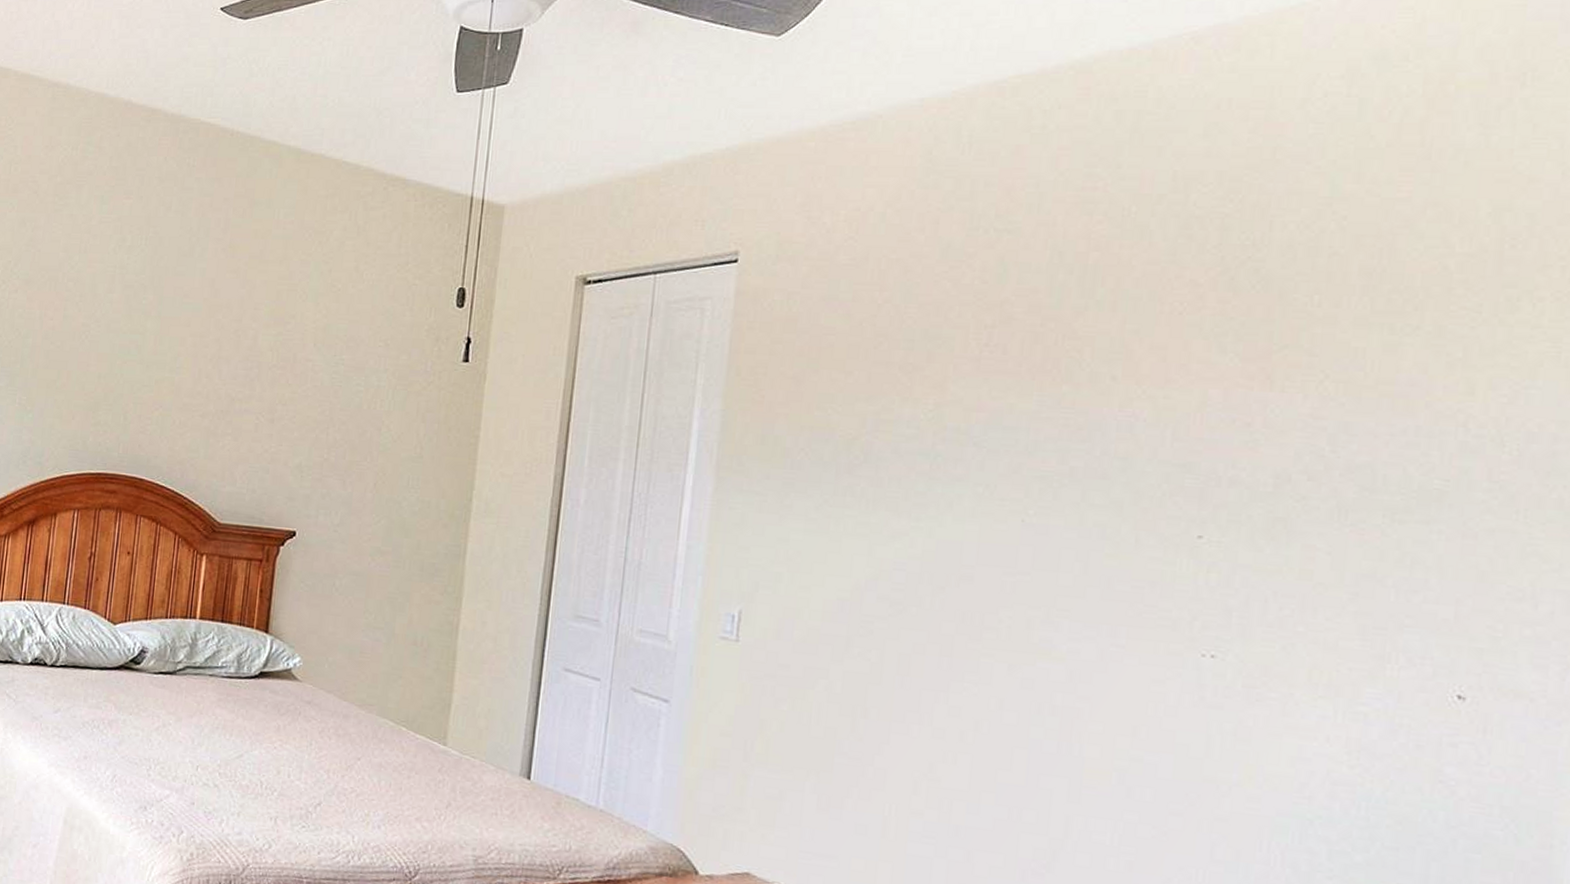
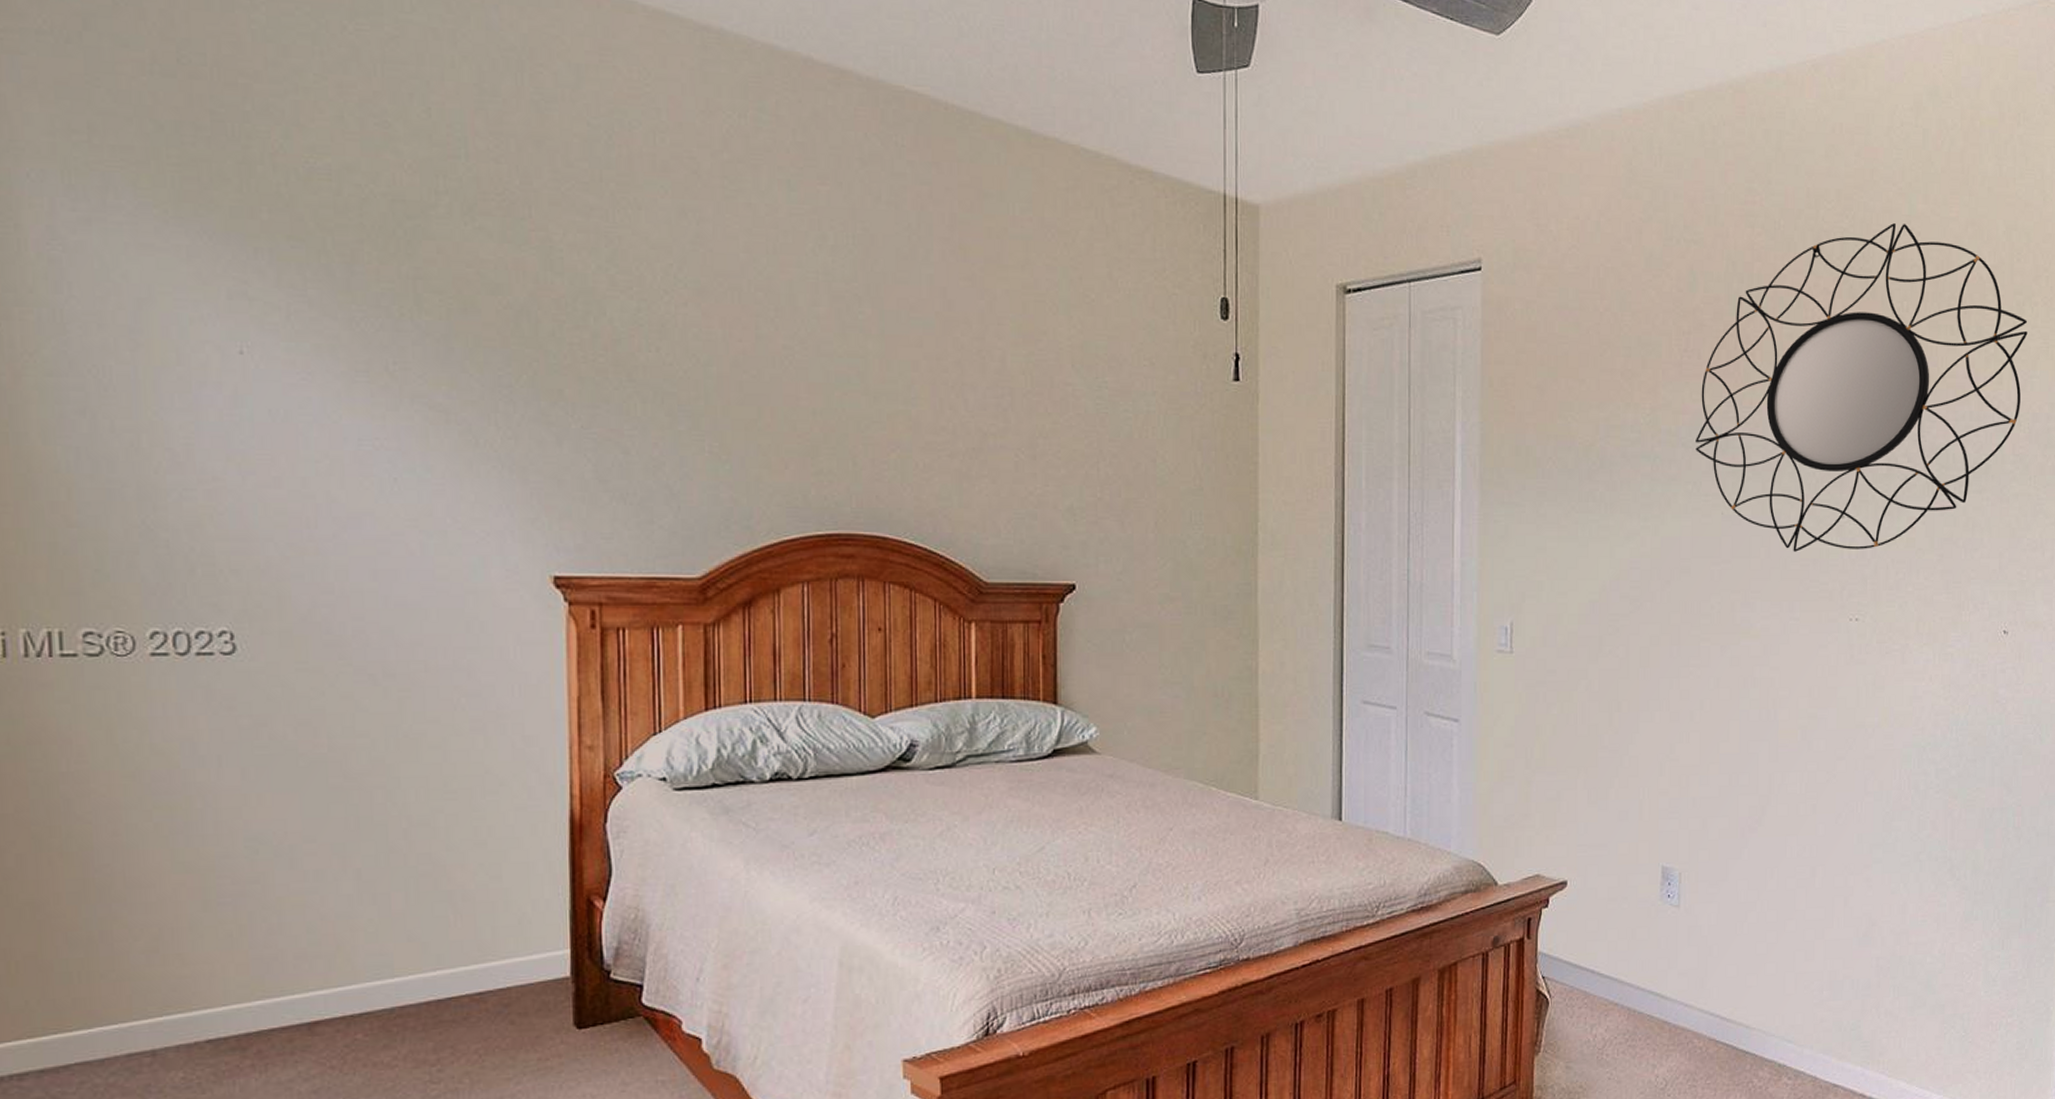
home mirror: none [991,207,1525,577] -> present [1696,223,2028,552]

